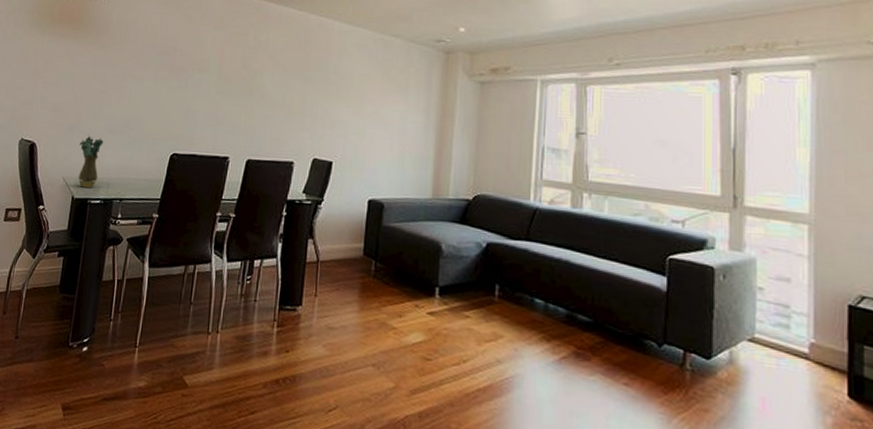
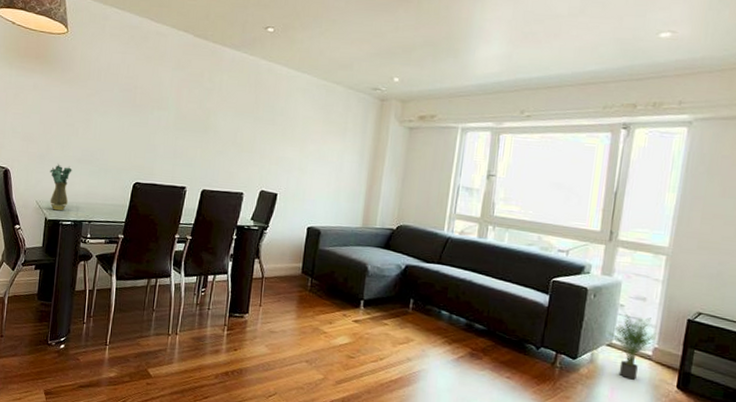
potted plant: none [748,298,810,386] -> present [608,313,656,380]

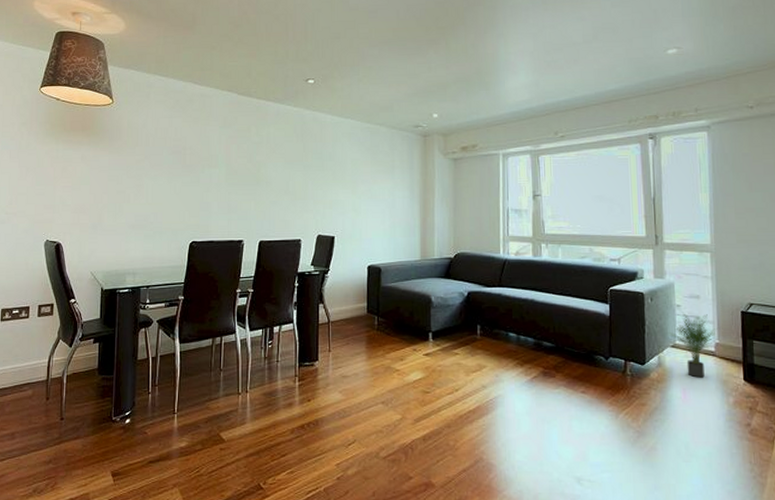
vase: present [49,164,72,211] -> none [103,232,126,279]

